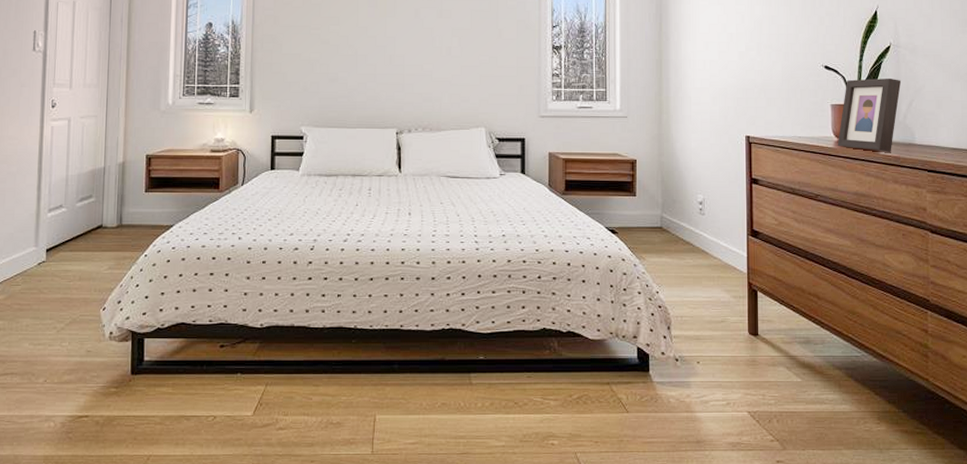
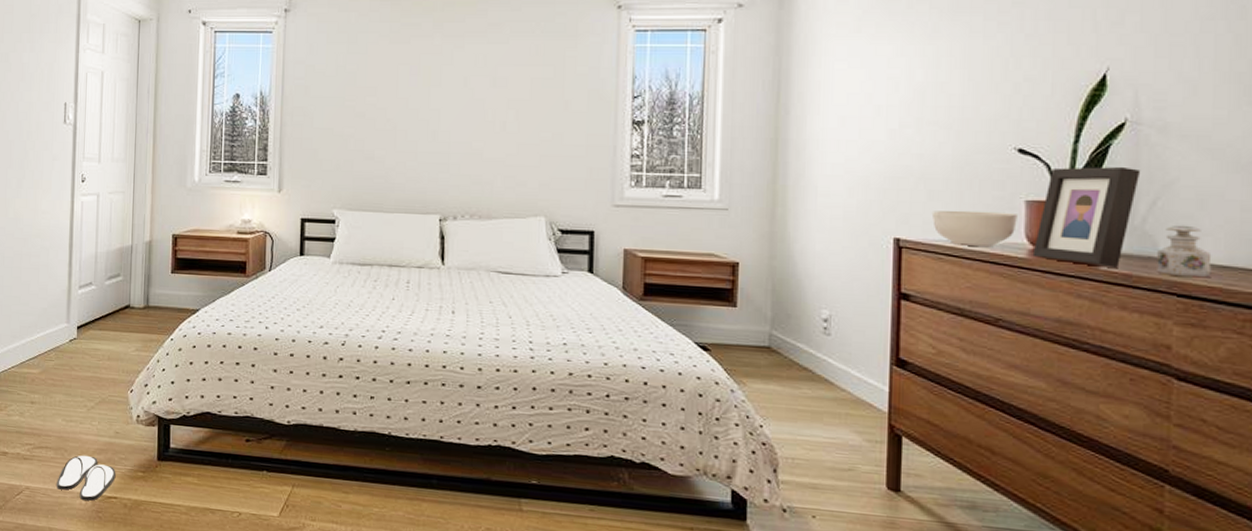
slippers: none [23,377,87,422] -> present [56,455,116,501]
bowl: none [770,113,826,141] -> present [931,210,1017,248]
perfume bottle: none [914,119,947,157] -> present [1157,225,1212,278]

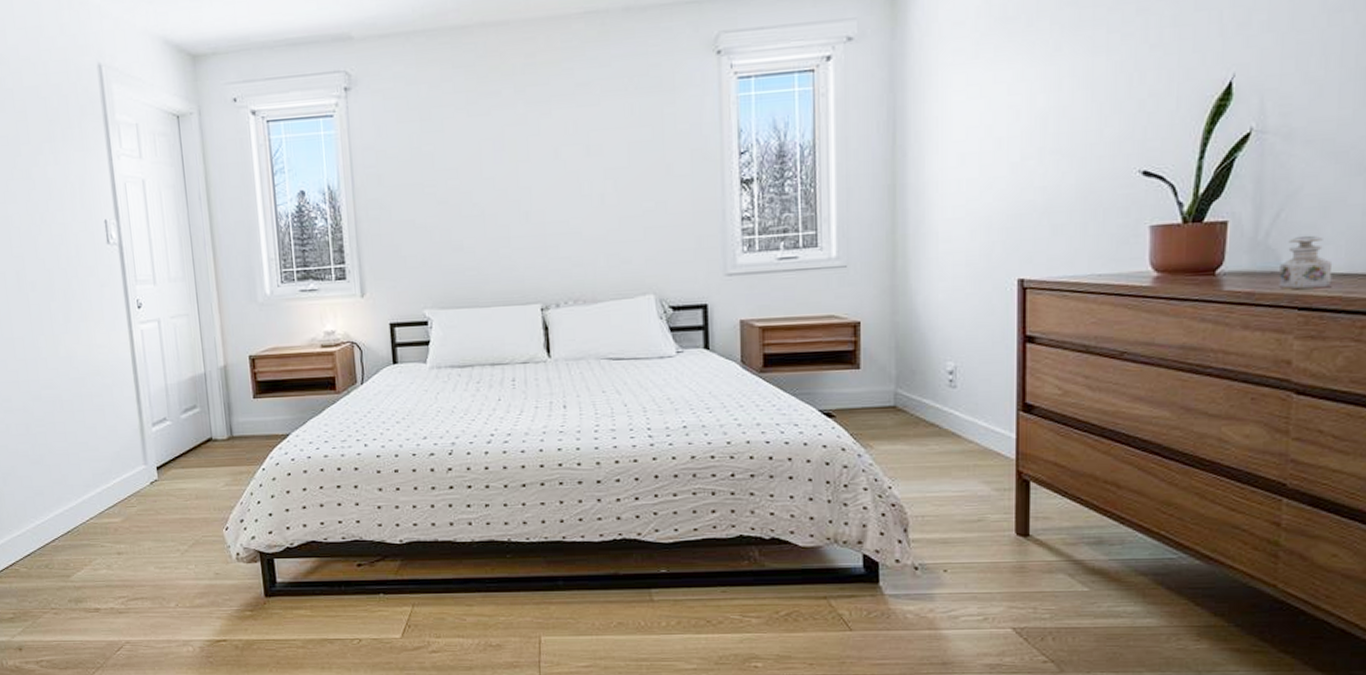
slippers: present [56,455,116,501] -> none [158,601,222,647]
bowl: present [931,210,1017,248] -> none [1055,239,1142,281]
picture frame: present [1032,166,1141,268] -> none [1157,179,1266,288]

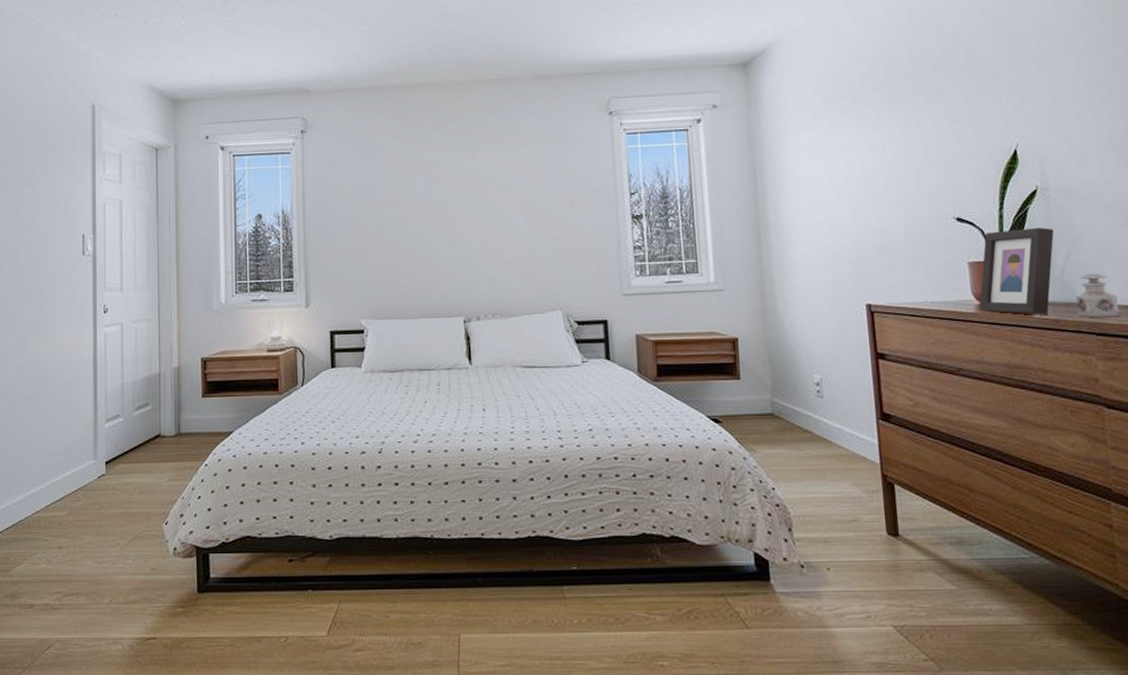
picture frame: none [1157,179,1266,288] -> present [979,227,1055,315]

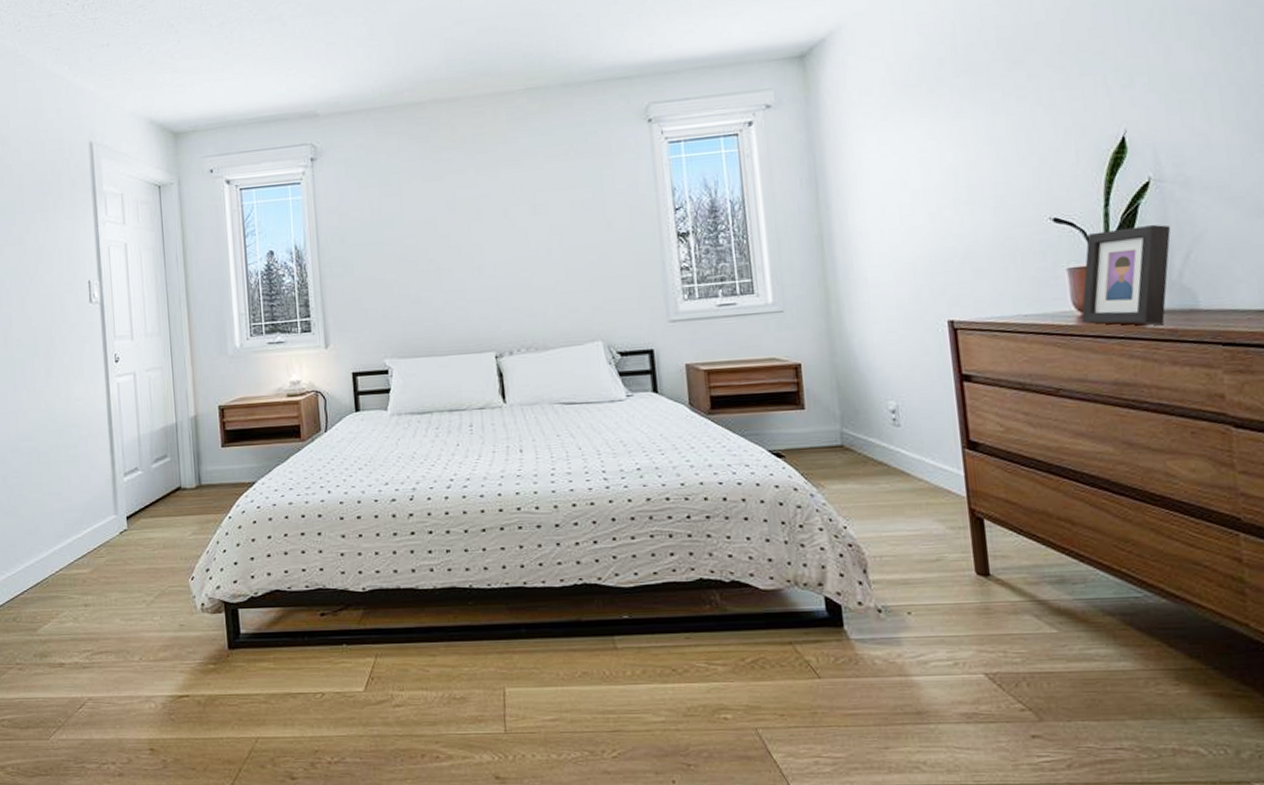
perfume bottle: present [1076,273,1120,318] -> none [1197,274,1251,325]

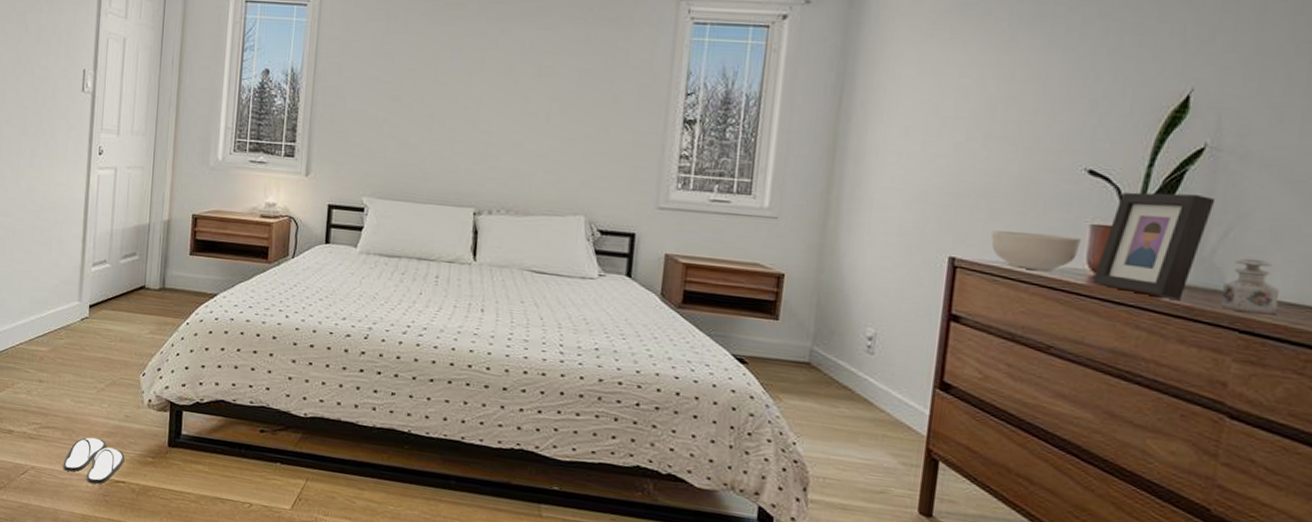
slippers: none [121,654,185,703] -> present [63,437,125,484]
bowl: none [980,281,1063,321] -> present [990,230,1081,272]
perfume bottle: none [1197,274,1251,325] -> present [1221,258,1280,315]

